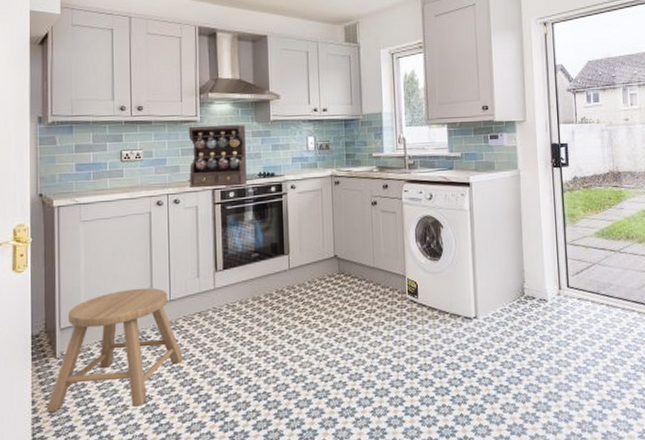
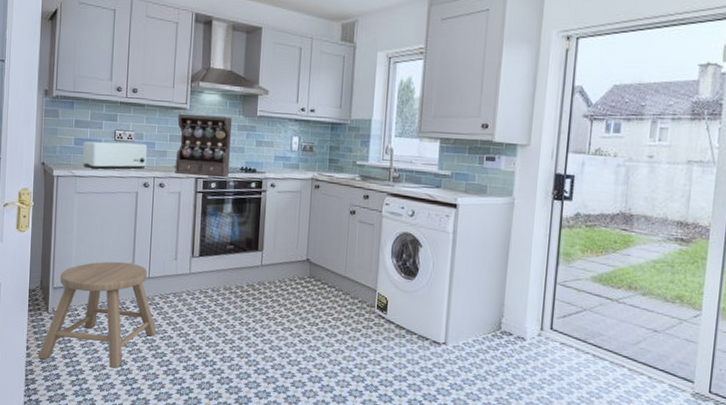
toaster: none [86,161,159,193] -> present [82,141,148,169]

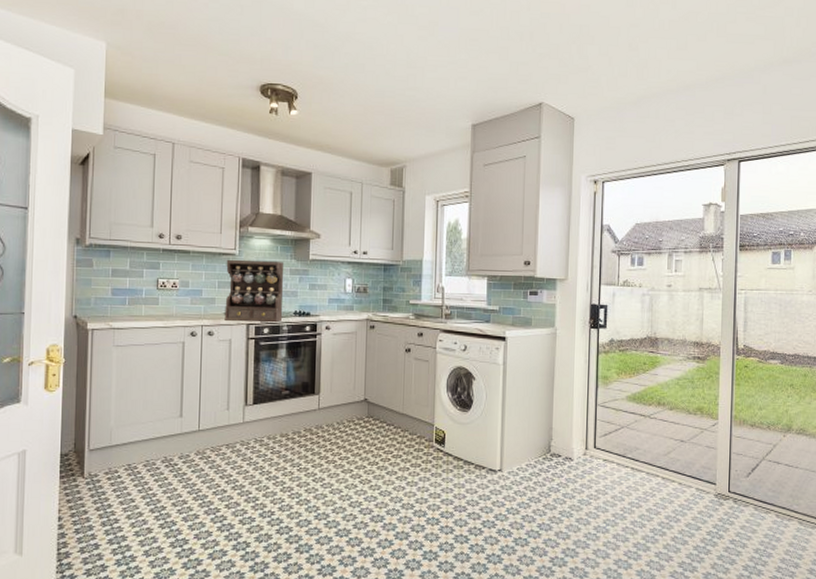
stool: present [37,261,157,368] -> none [72,416,209,530]
toaster: present [82,141,148,169] -> none [121,291,194,320]

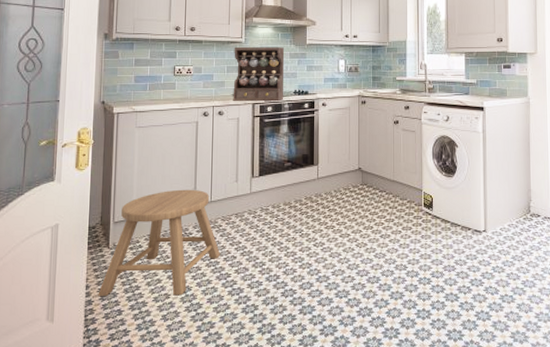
stool: none [72,416,209,530] -> present [98,189,220,297]

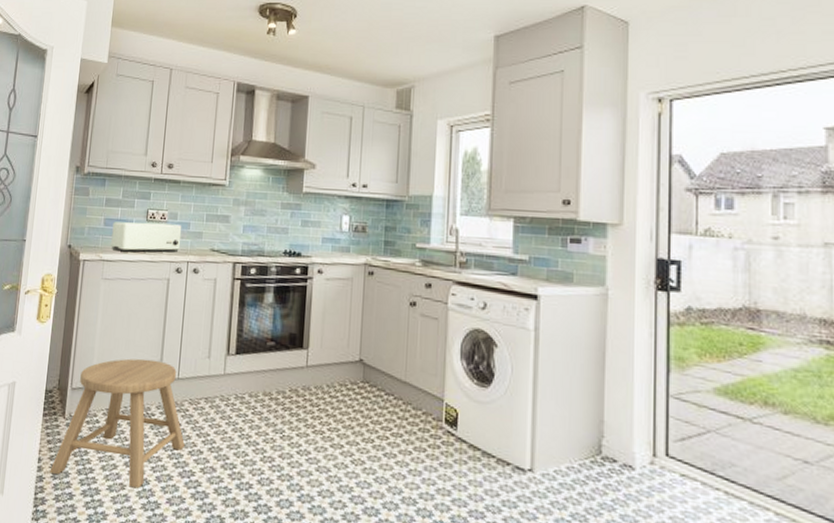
toaster: none [142,77,206,103] -> present [111,221,182,253]
spice rack: present [233,46,284,102] -> none [211,190,274,263]

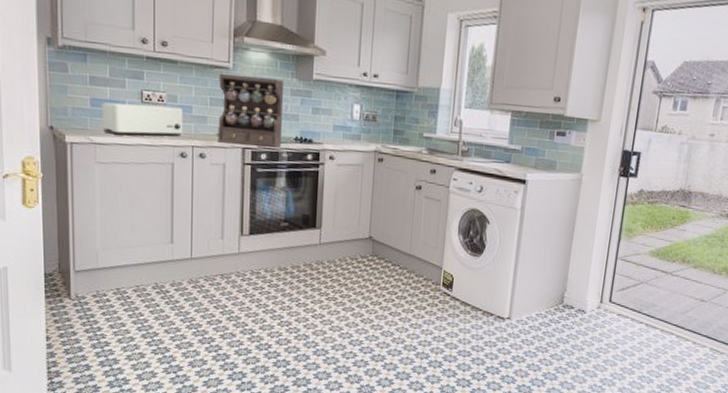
stool: present [49,358,185,489] -> none [61,241,203,356]
spice rack: none [211,190,274,263] -> present [217,73,283,149]

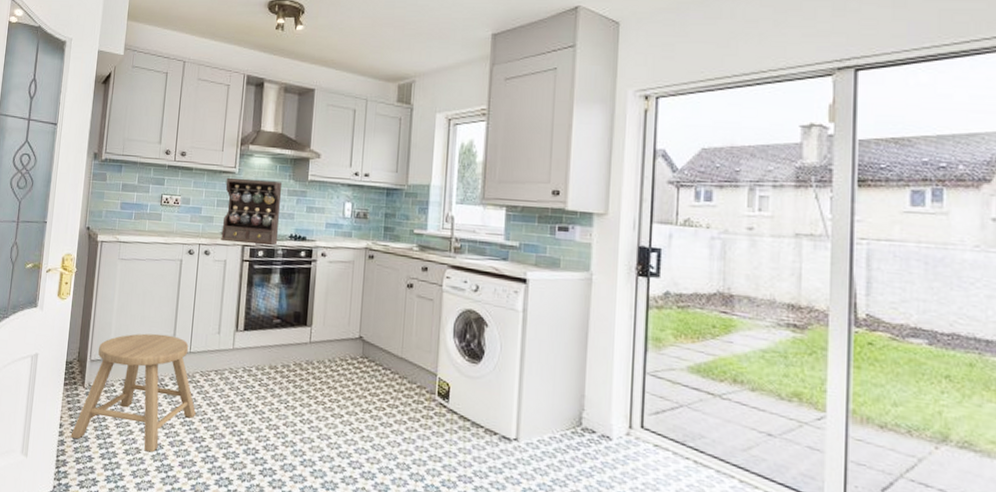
stool: none [61,241,203,356] -> present [70,333,196,453]
toaster: present [102,102,184,137] -> none [127,205,194,236]

